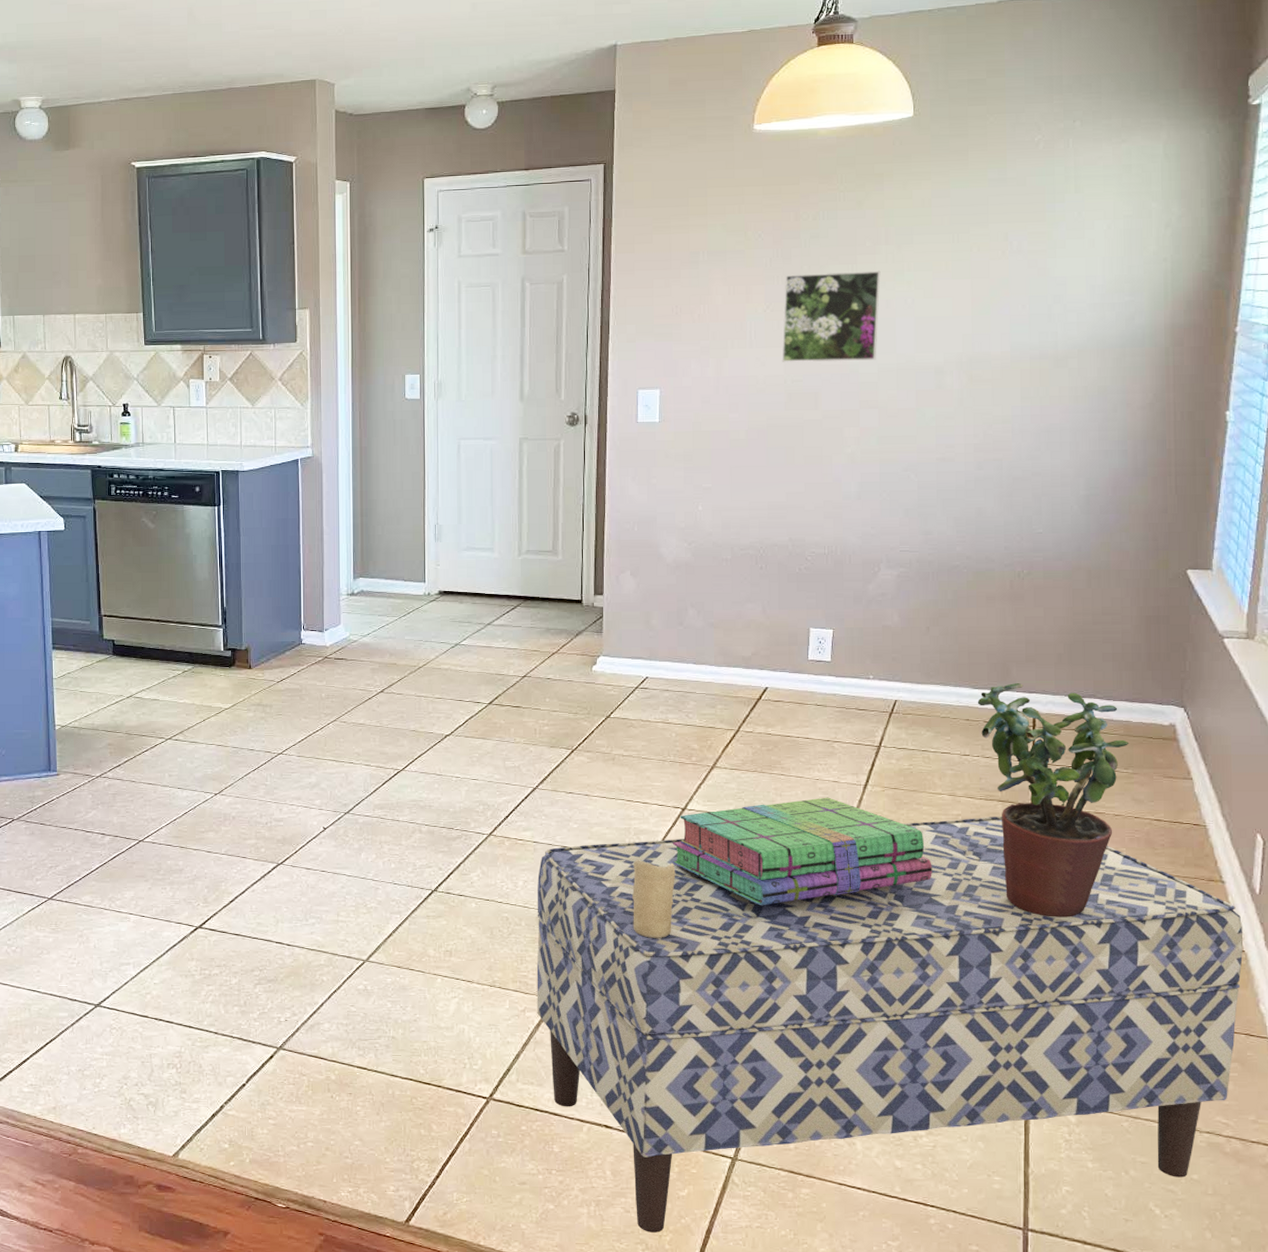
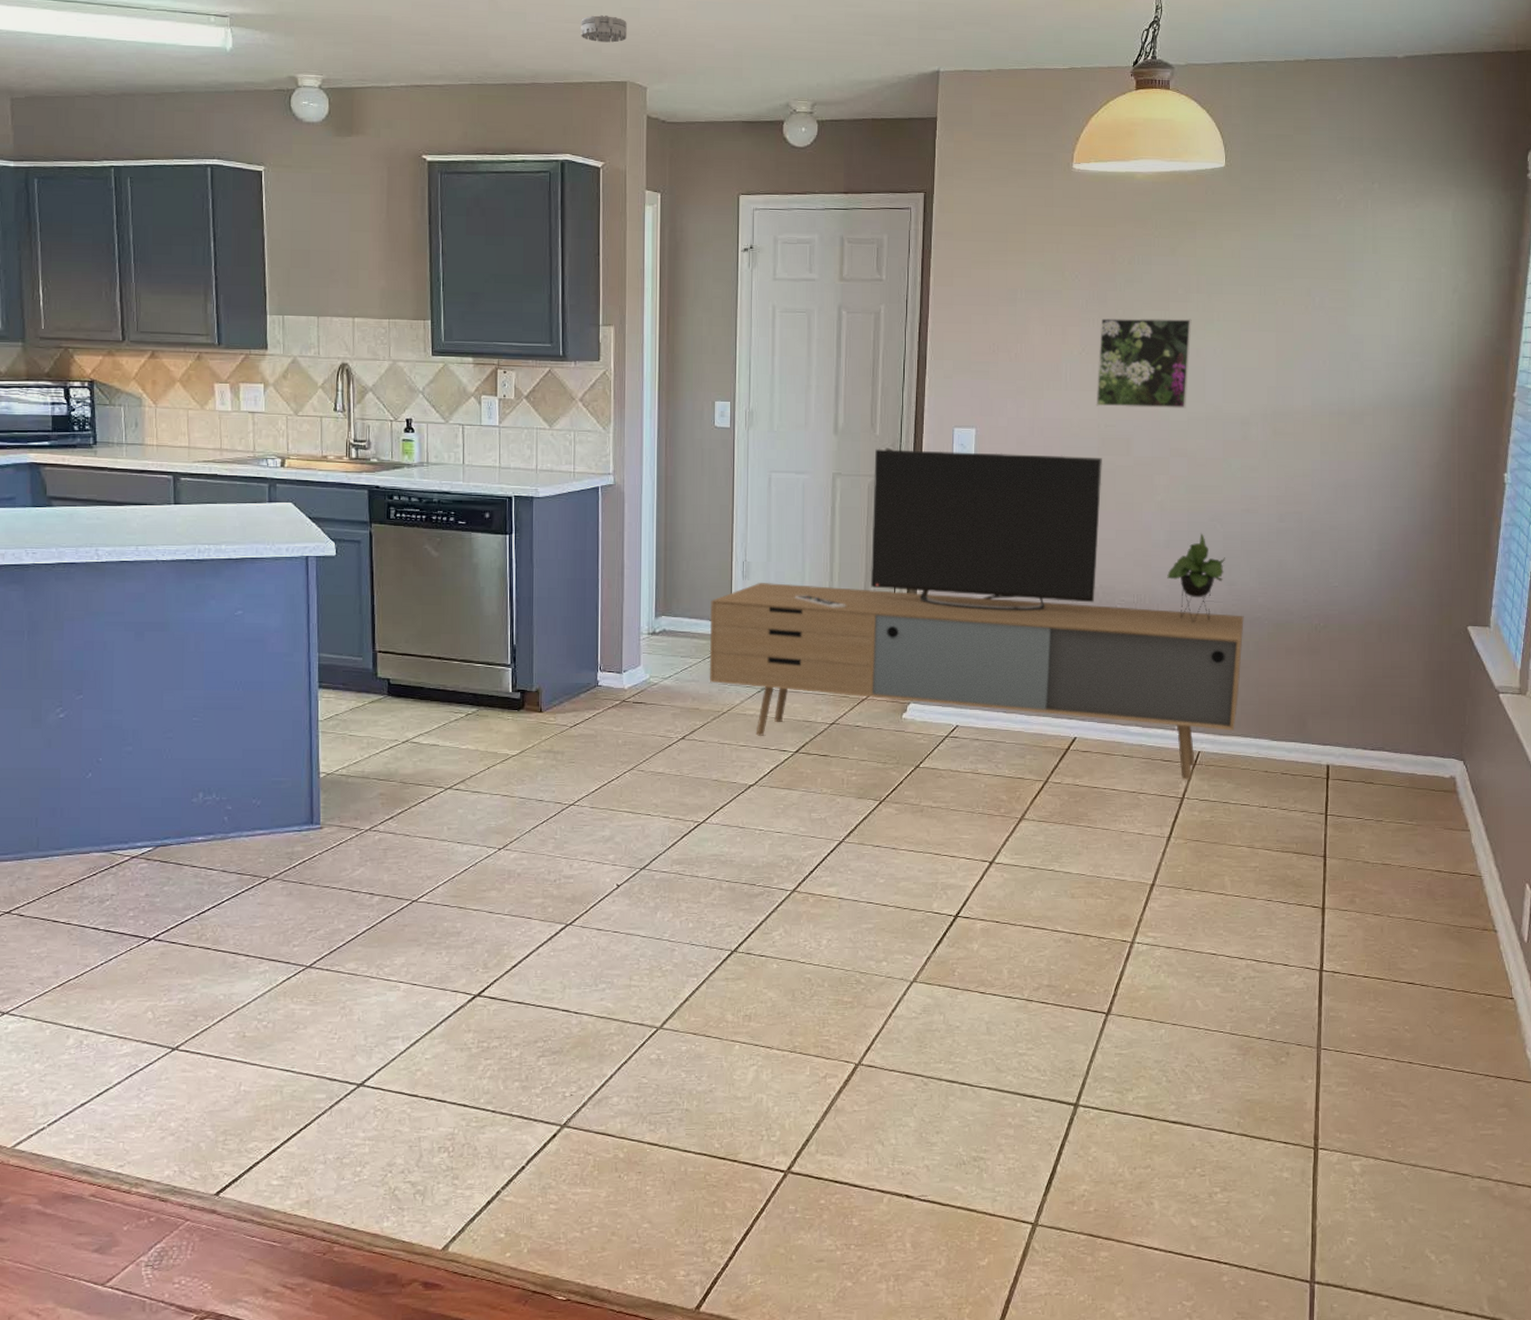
smoke detector: none [272,19,315,45] -> present [581,14,627,43]
media console: none [404,412,941,729] -> present [709,448,1244,780]
bench: present [536,816,1244,1233] -> none [839,867,1513,1306]
candle: present [632,860,676,939] -> none [938,916,982,998]
stack of books: present [672,797,932,906] -> none [979,850,1231,962]
potted plant: present [977,683,1130,918] -> none [1275,735,1414,969]

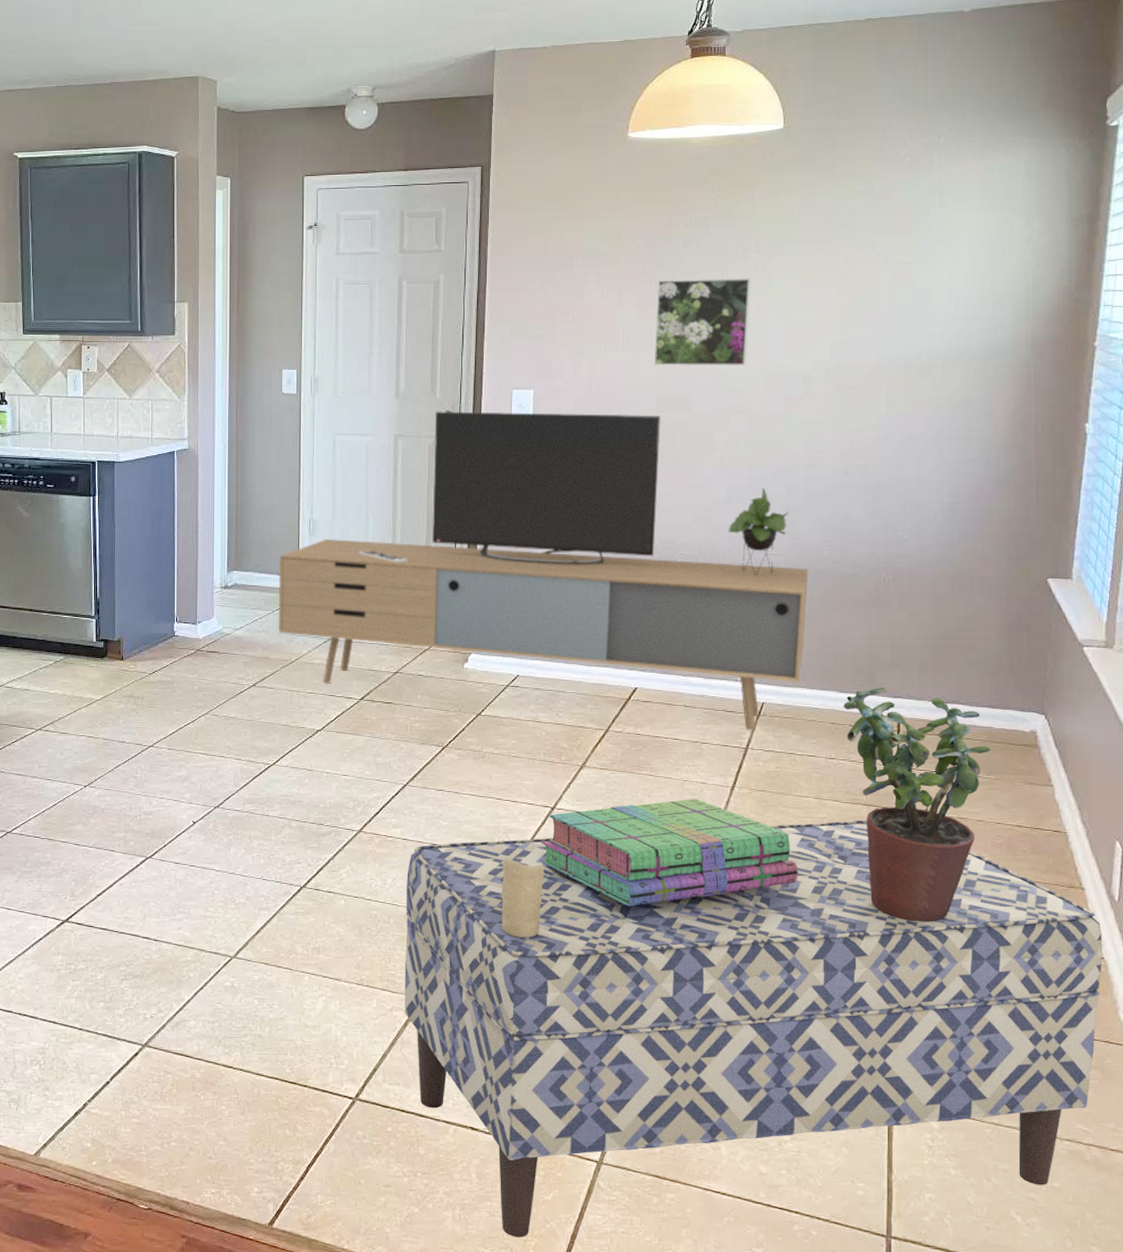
smoke detector: present [581,14,627,43] -> none [156,16,198,42]
bench: none [839,867,1513,1306] -> present [404,819,1103,1237]
candle: none [938,916,982,998] -> present [501,859,544,939]
stack of books: none [979,850,1231,962] -> present [541,798,798,907]
potted plant: none [1275,735,1414,969] -> present [843,688,992,922]

